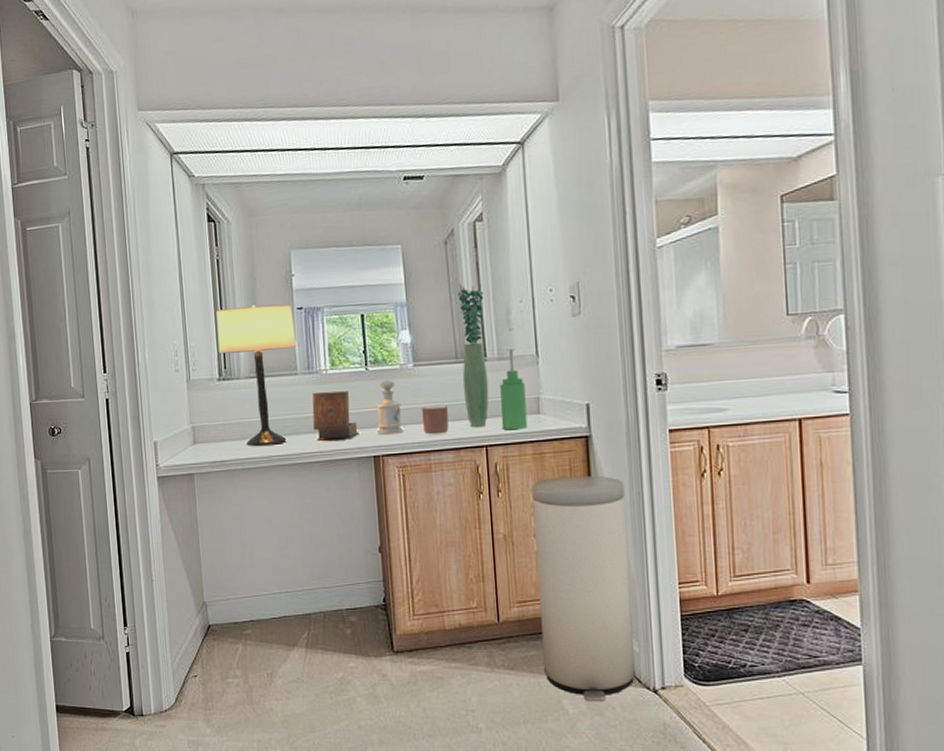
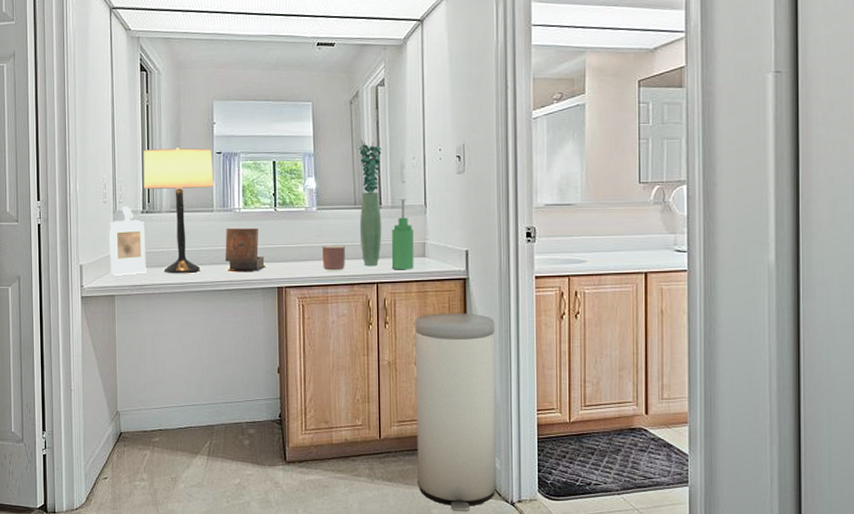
tissue box: none [183,374,227,451] -> present [109,206,146,274]
perfume bottle: present [376,380,404,436] -> none [281,220,306,270]

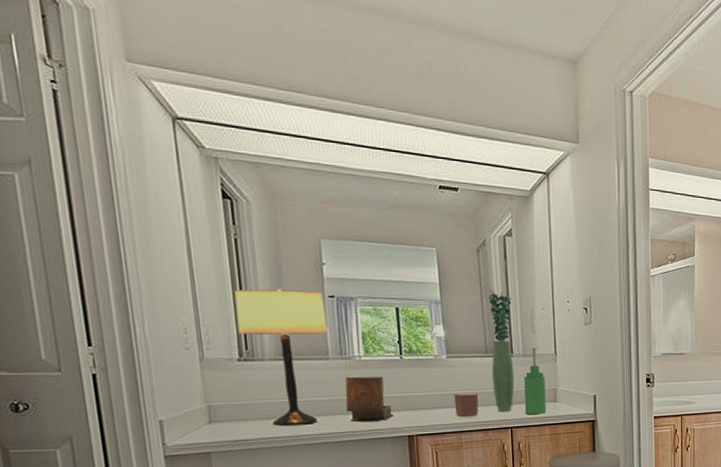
tissue box: present [109,206,146,274] -> none [195,354,250,430]

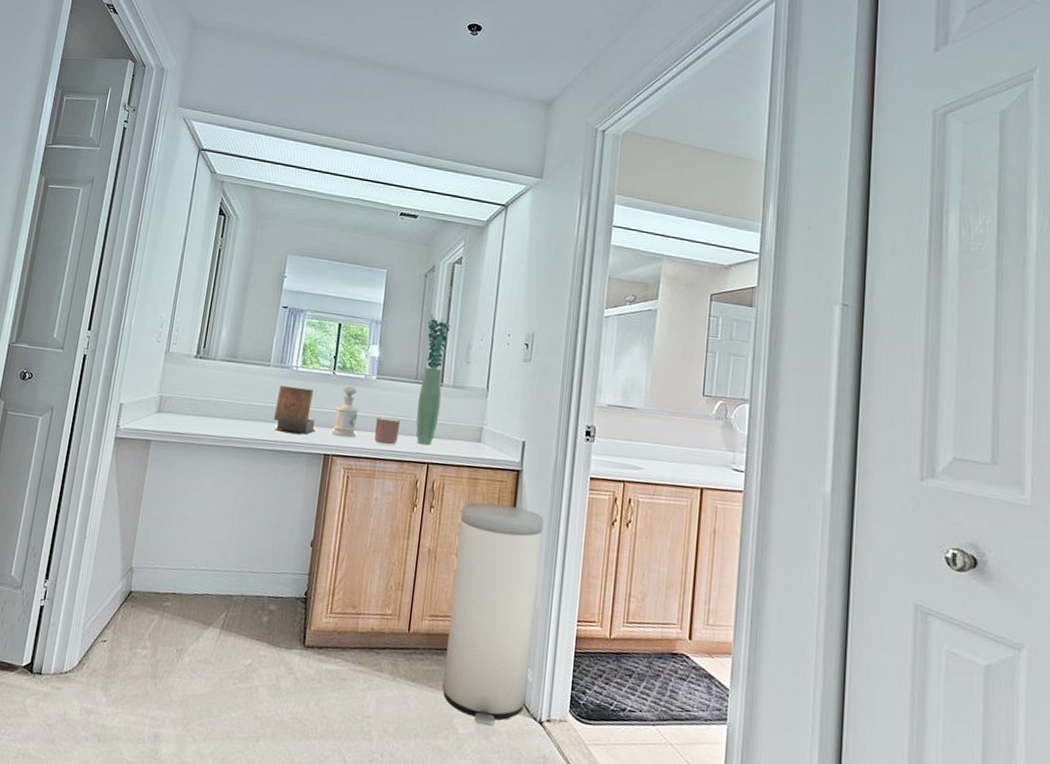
table lamp: present [235,289,328,427] -> none [201,293,278,428]
perfume bottle: none [411,369,438,418] -> present [331,386,359,438]
soap dispenser: present [524,347,546,415] -> none [445,379,472,454]

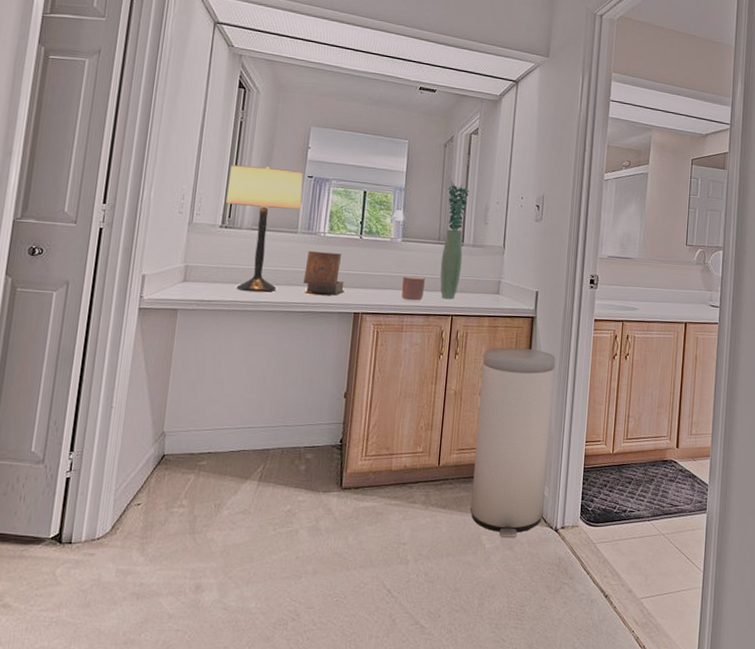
table lamp: none [201,293,278,428] -> present [225,165,303,293]
perfume bottle: present [331,386,359,438] -> none [360,249,386,297]

